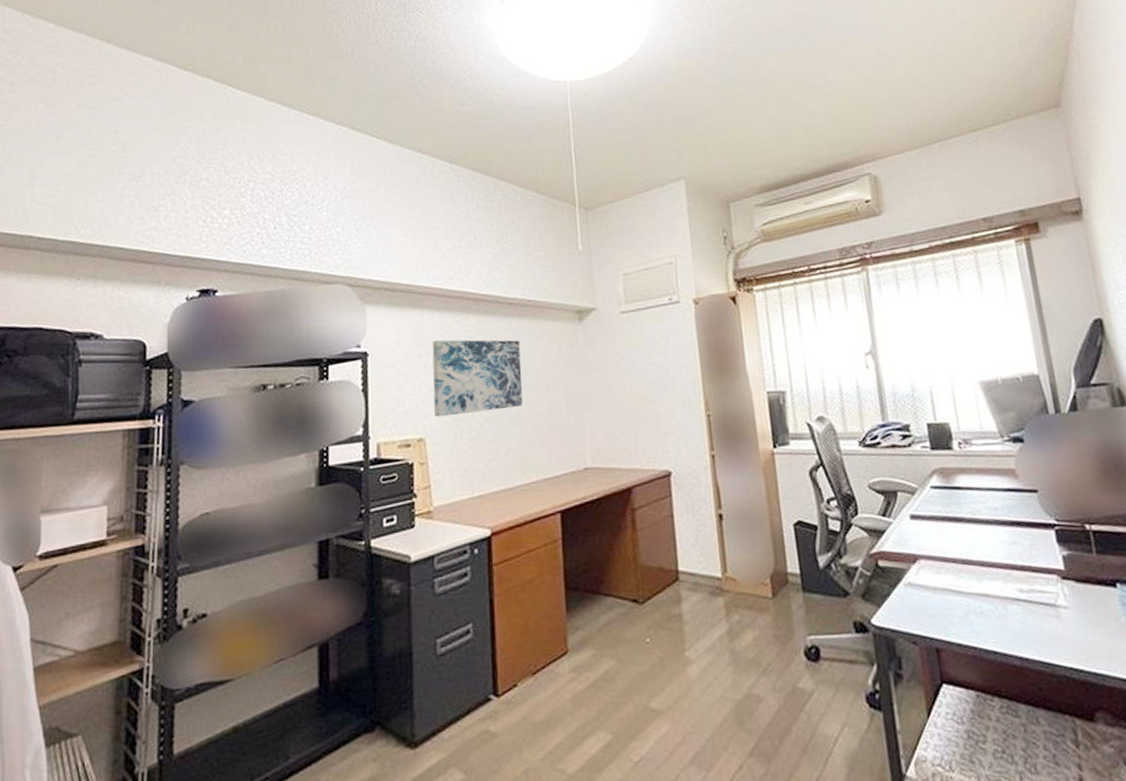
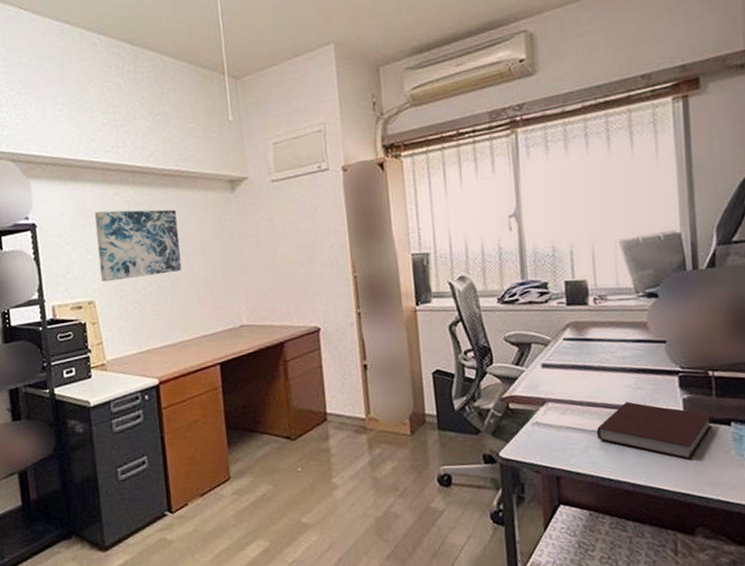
notebook: none [974,559,1098,628] -> present [596,401,712,460]

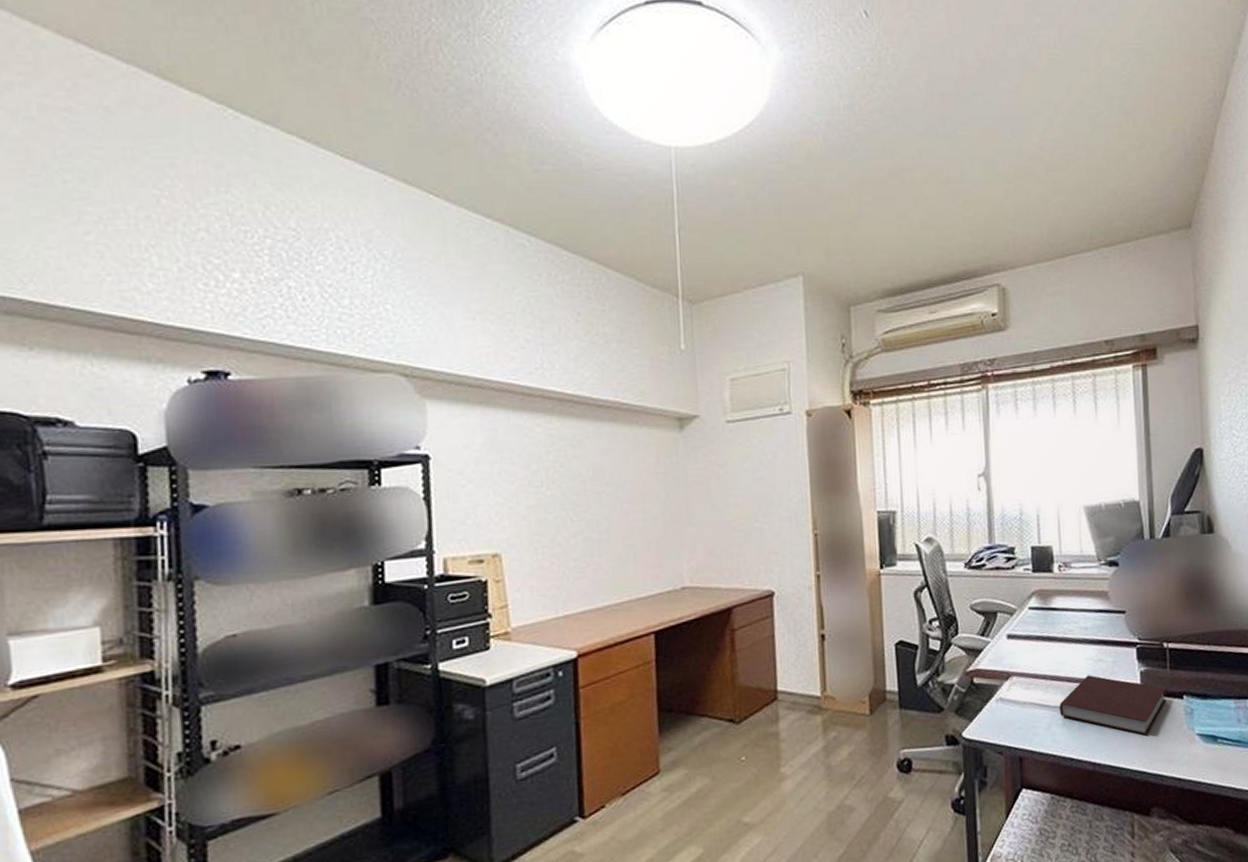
wall art: present [94,209,182,282] -> none [507,443,614,531]

